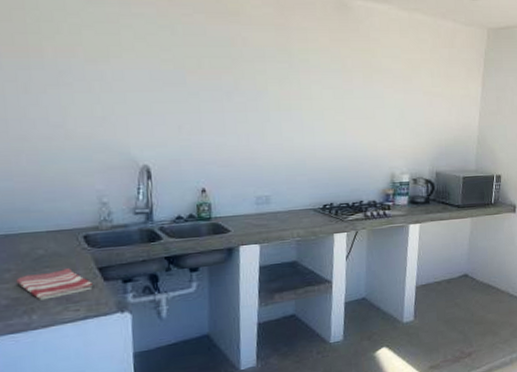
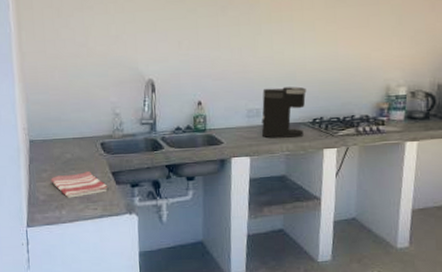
coffee maker: none [271,173,317,225] -> present [261,86,307,138]

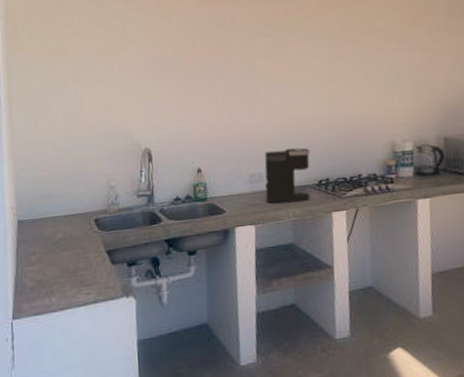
dish towel: present [51,171,108,198] -> none [40,251,102,283]

